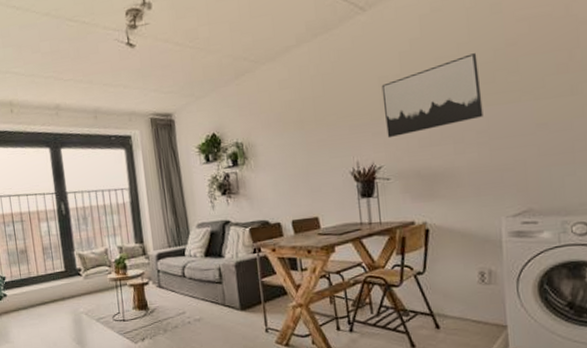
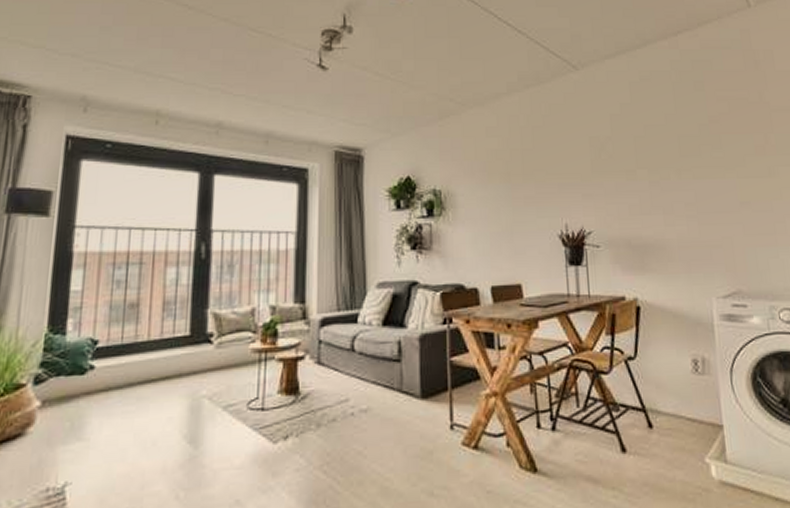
wall art: present [381,53,484,139] -> none [592,125,691,202]

